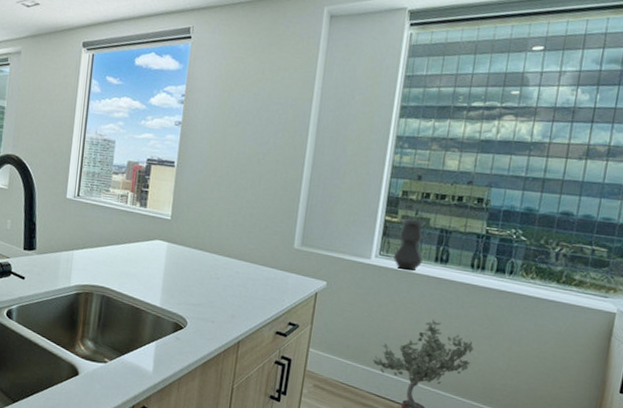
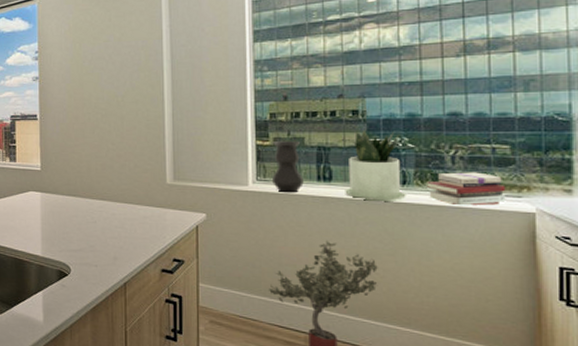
planter: none [457,218,516,289] -> present [345,131,406,201]
books: none [529,267,596,303] -> present [425,172,506,205]

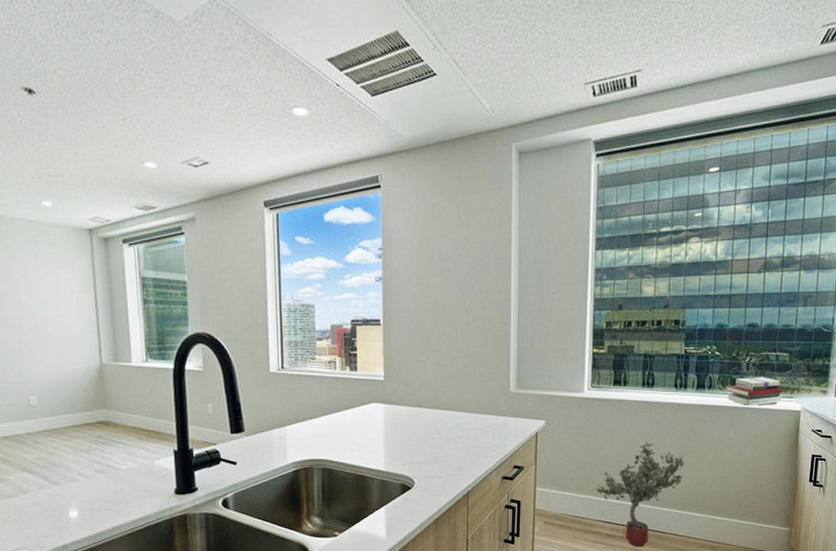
vase: present [271,140,304,193] -> none [604,348,631,399]
planter: present [345,131,406,201] -> none [664,340,711,404]

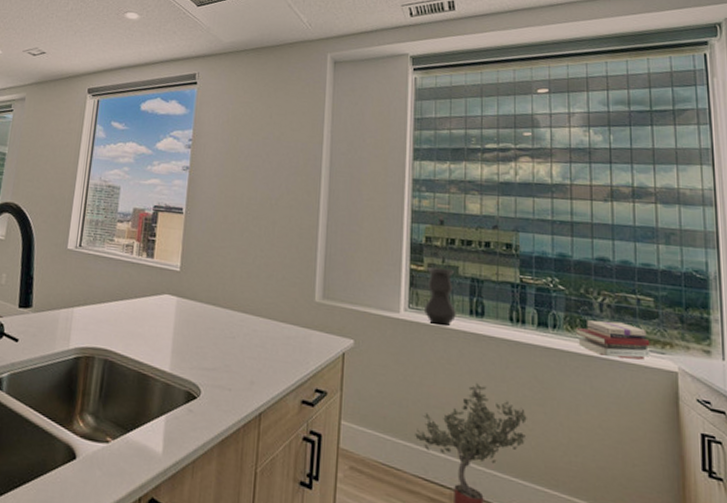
vase: none [604,348,631,399] -> present [423,267,456,327]

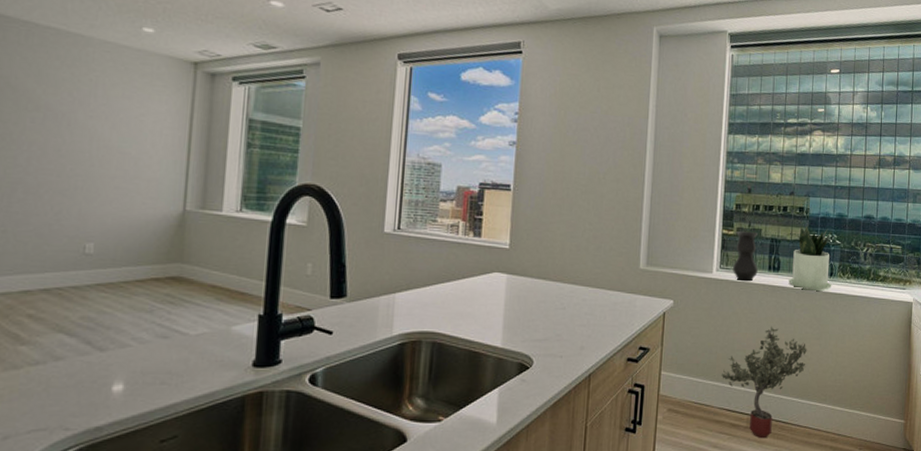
planter: none [496,266,556,346] -> present [788,226,832,291]
books: present [575,320,651,360] -> none [845,267,896,295]

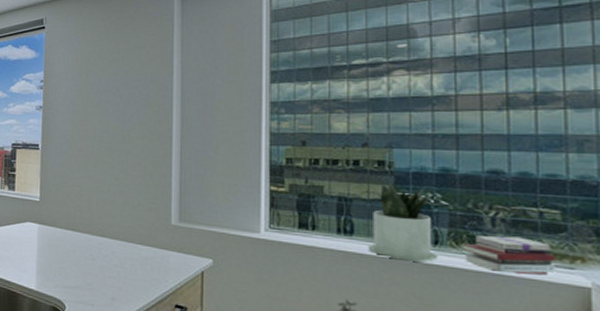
vase: present [732,230,758,282] -> none [285,187,322,245]
books: none [845,267,896,295] -> present [461,235,556,276]

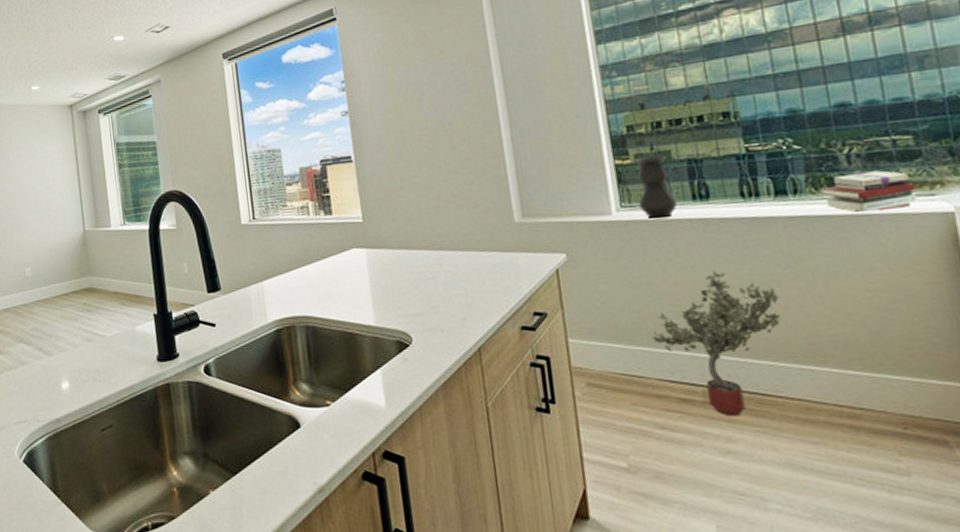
vase: none [285,187,322,245] -> present [634,155,677,220]
planter: present [368,183,438,263] -> none [726,133,800,218]

